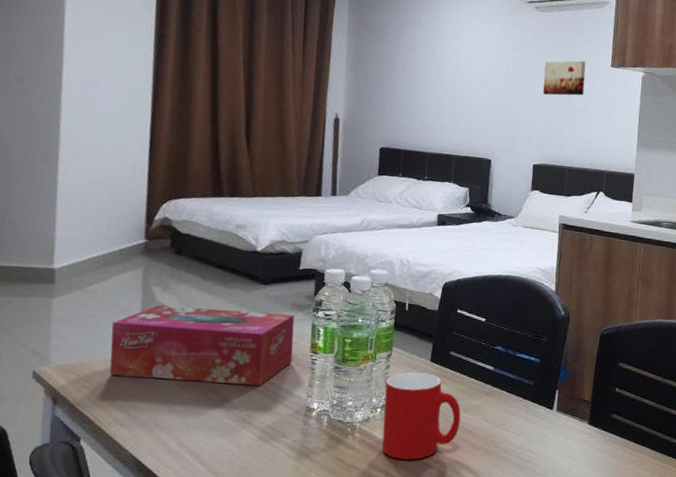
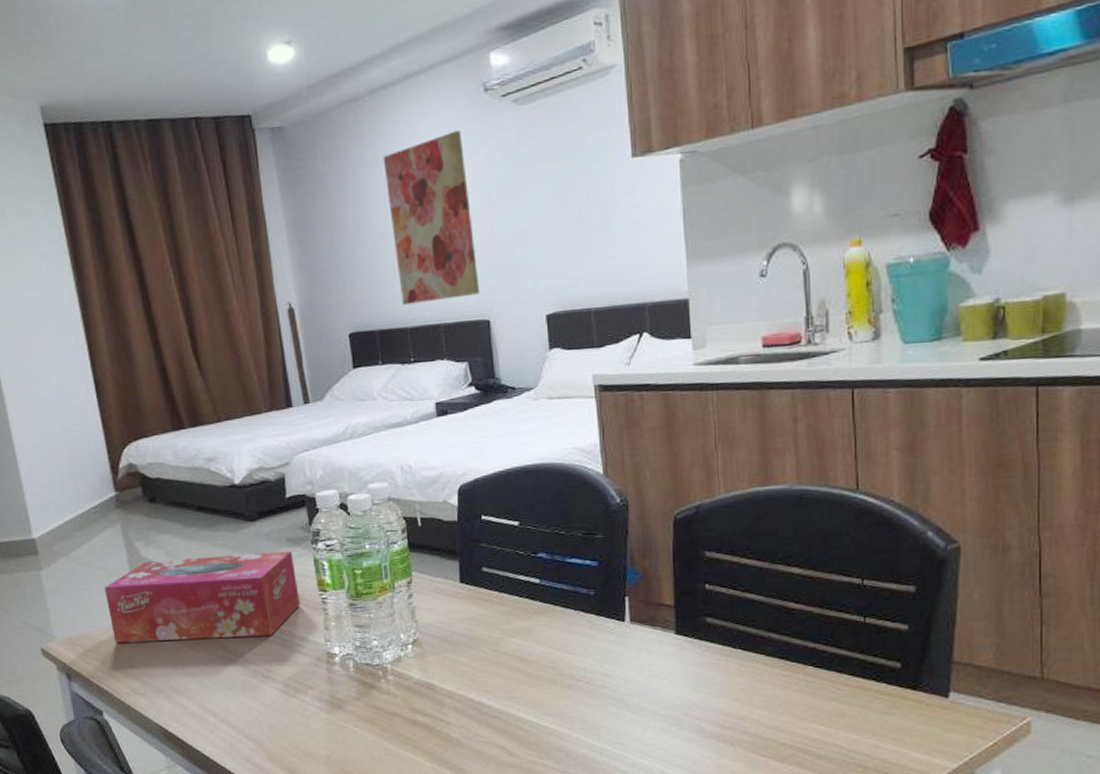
cup: present [382,372,461,460] -> none [411,597,510,700]
wall art: none [426,17,495,139] -> present [383,130,480,305]
wall art: present [543,60,586,96] -> none [539,158,599,218]

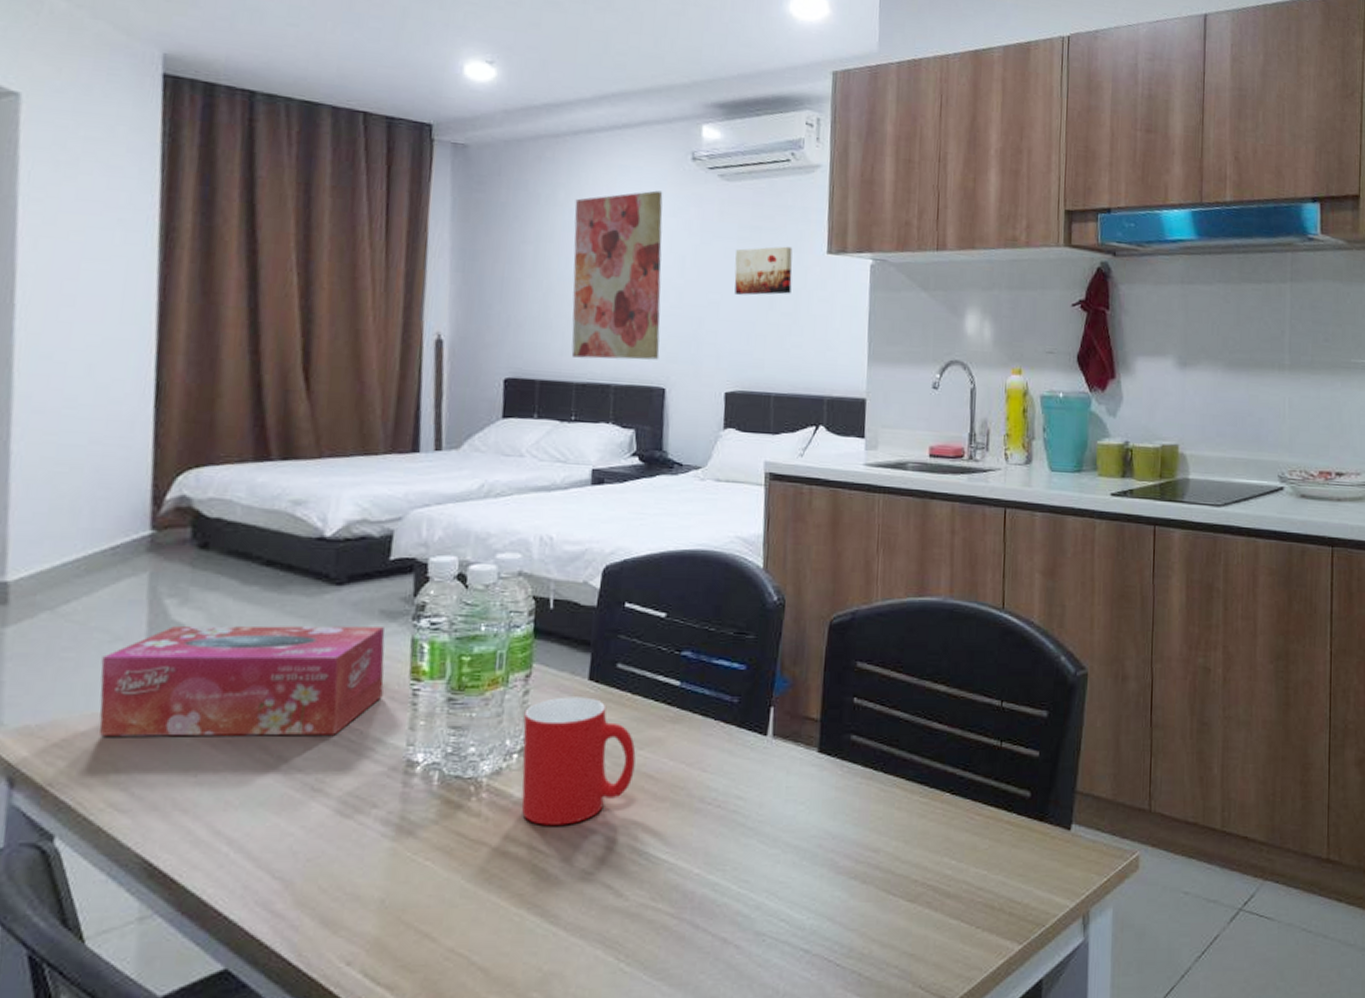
cup: none [411,597,510,700] -> present [521,697,636,825]
wall art: none [539,158,599,218] -> present [734,246,793,296]

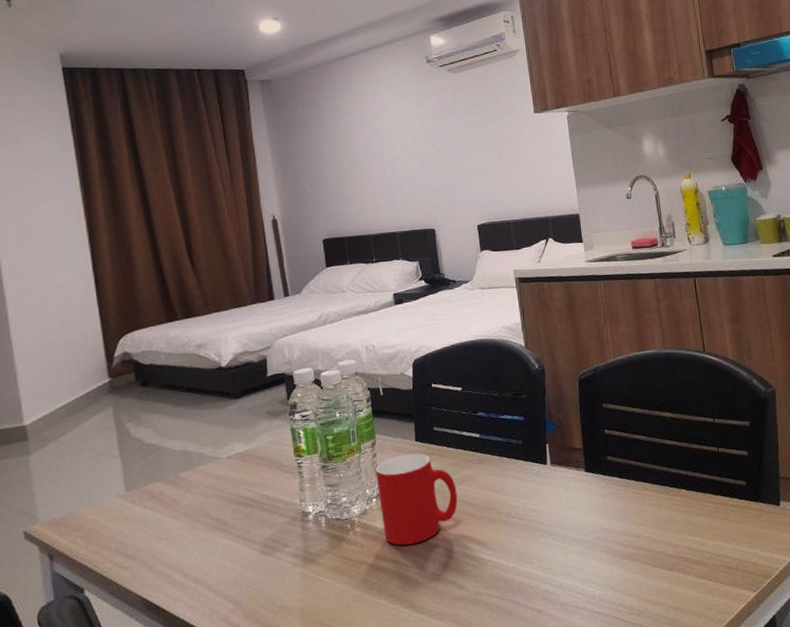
tissue box: present [99,625,385,737] -> none [93,423,278,520]
wall art: present [571,190,663,360] -> none [350,89,427,217]
wall art: present [734,246,793,296] -> none [469,113,513,154]

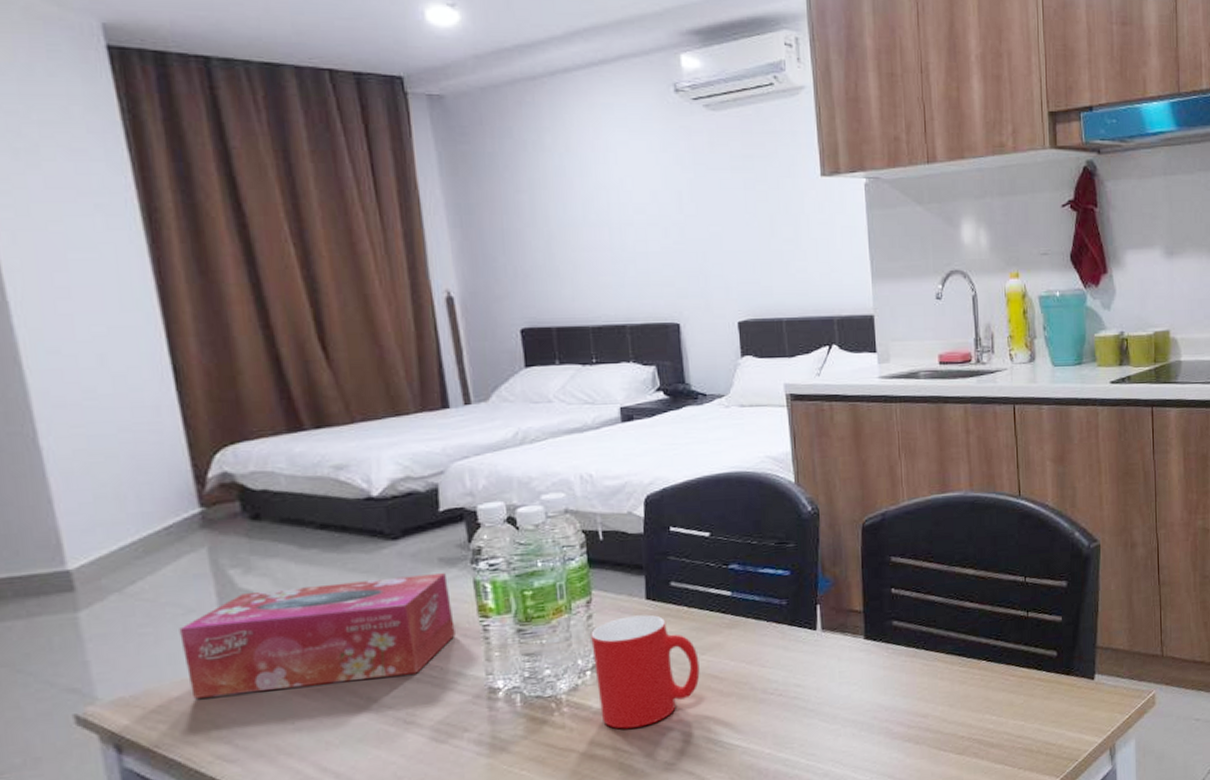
tissue box: none [93,423,278,520] -> present [179,573,455,699]

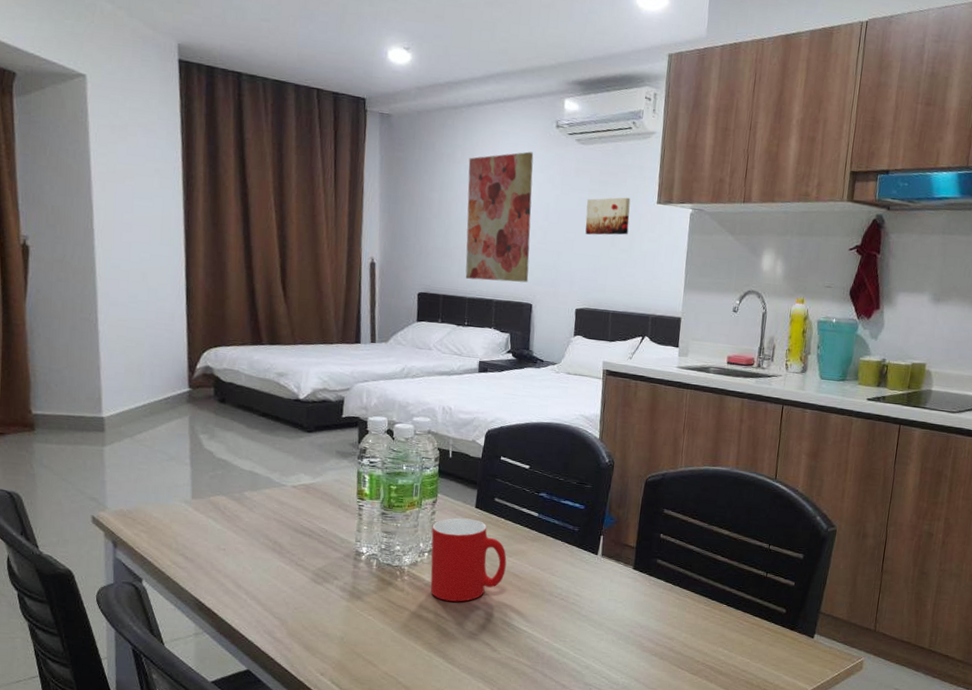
tissue box: present [179,573,455,699] -> none [163,453,340,531]
wall art: none [563,127,670,302] -> present [465,151,534,283]
wall art: none [731,172,790,225] -> present [585,197,631,235]

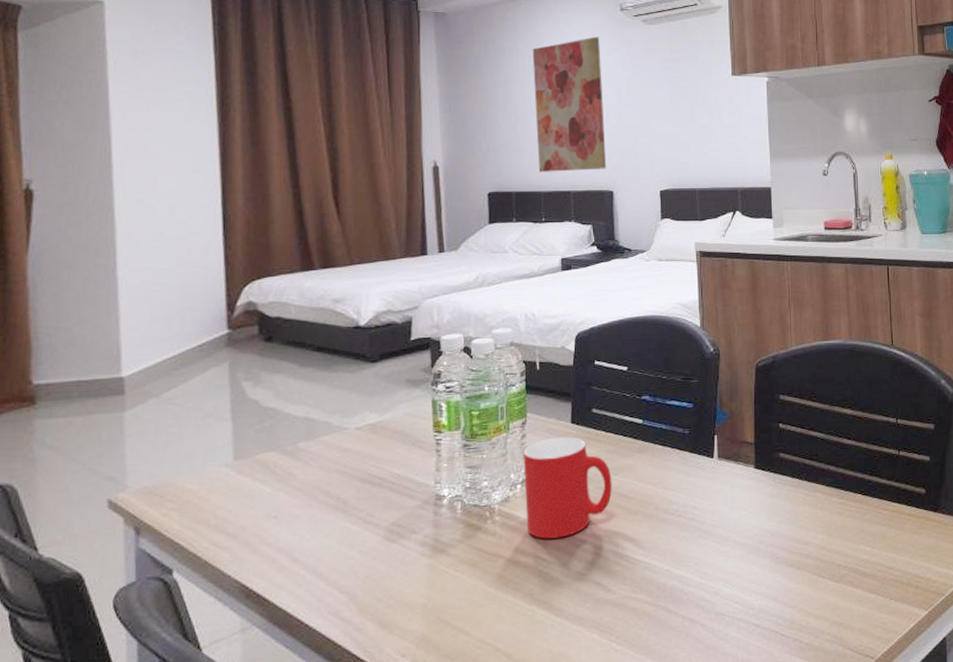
wall art: present [585,197,631,235] -> none [660,72,706,113]

